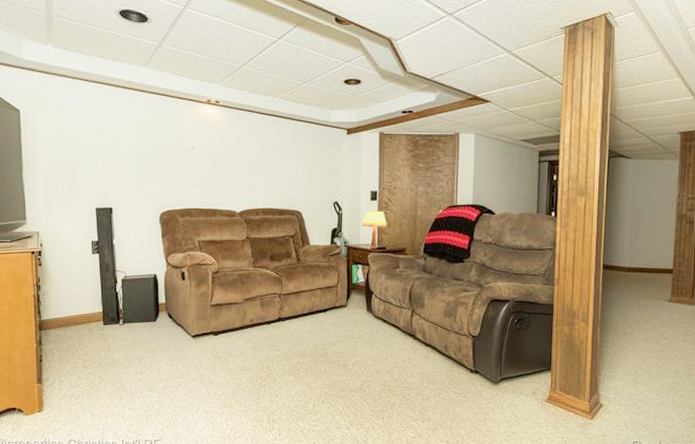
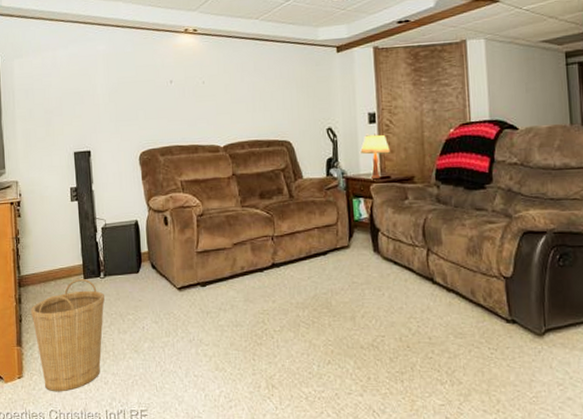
basket: none [51,325,123,424] -> present [31,279,105,392]

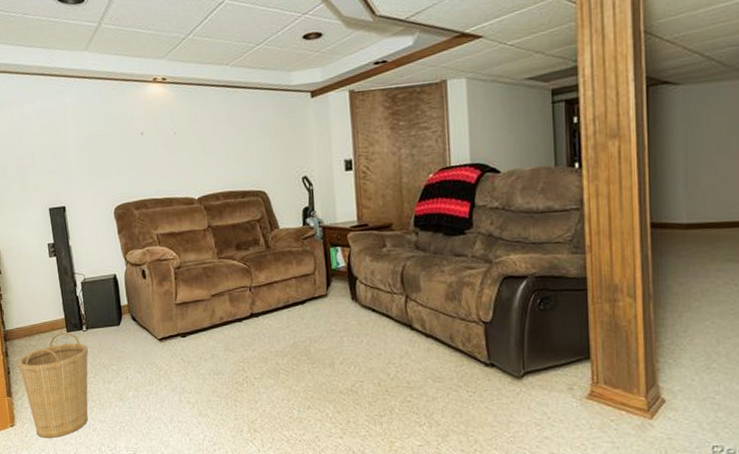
table lamp: present [360,133,391,180] -> none [337,181,369,228]

